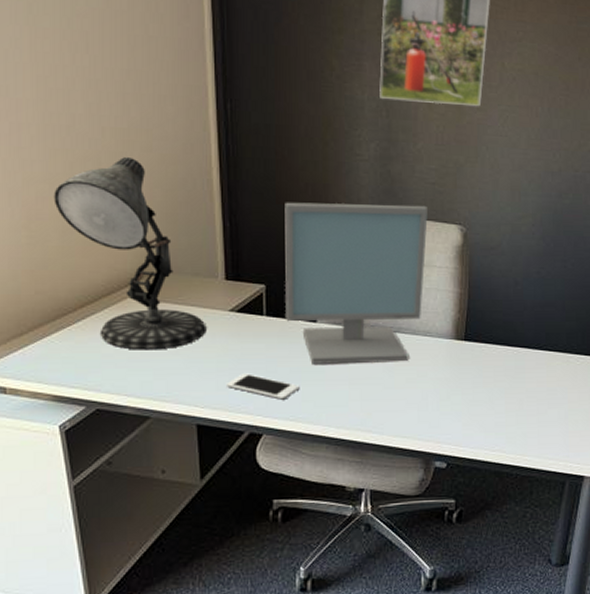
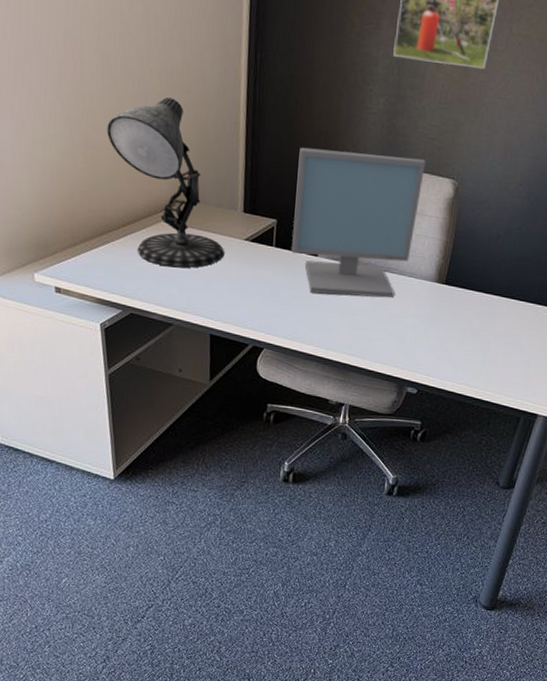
cell phone: present [227,373,300,400] -> none [237,295,298,321]

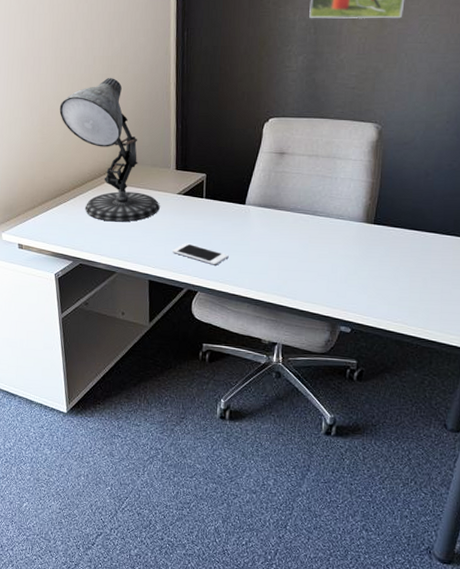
cell phone: none [237,295,298,321] -> present [173,243,229,265]
computer monitor: present [291,147,425,298] -> none [221,107,346,240]

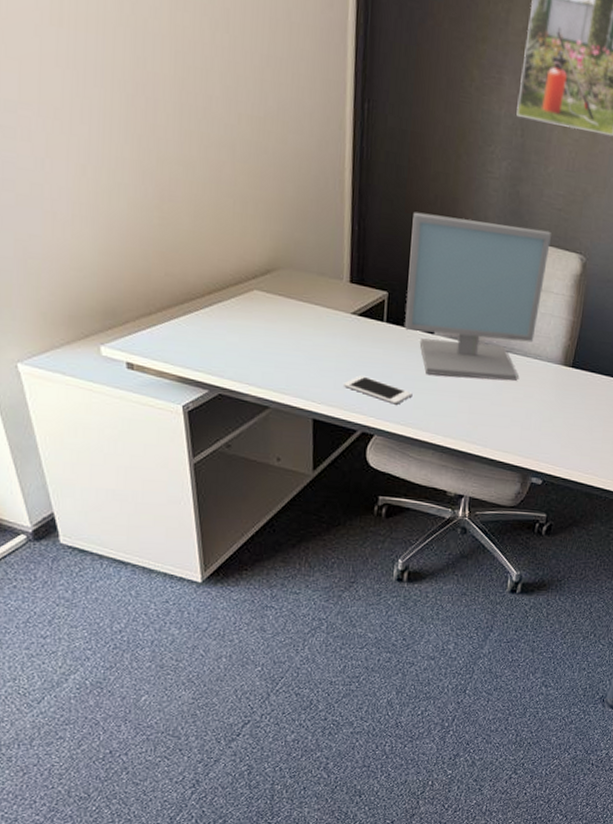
desk lamp: present [59,77,160,222] -> none [187,146,329,344]
computer monitor: none [221,107,346,240] -> present [405,212,551,381]

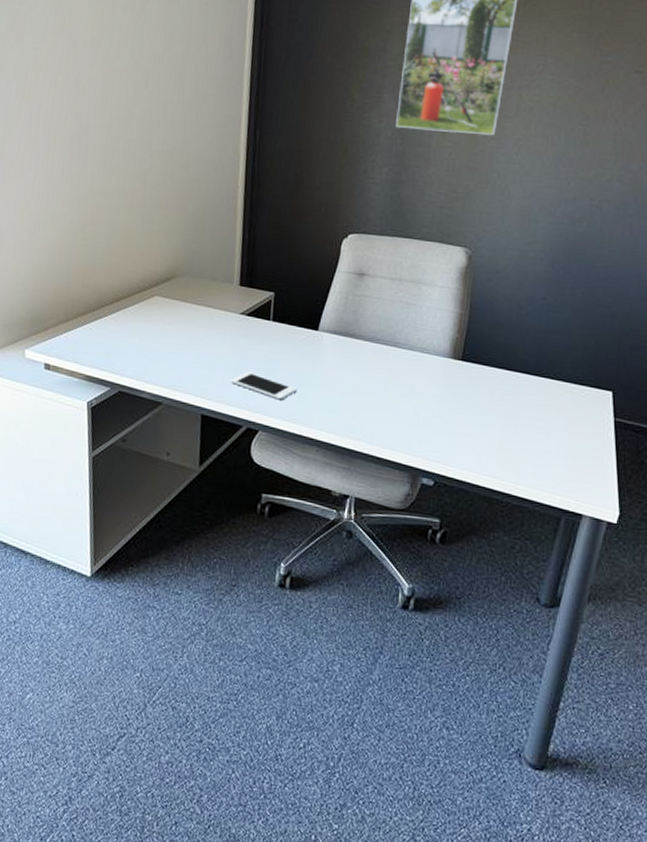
computer monitor: present [405,212,551,381] -> none [290,219,434,376]

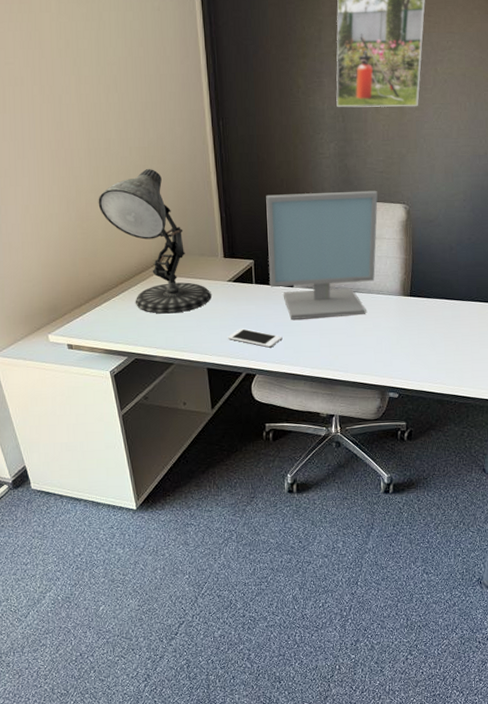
desk lamp: none [106,174,219,344] -> present [98,168,212,314]
computer monitor: none [290,219,434,376] -> present [266,190,378,320]

